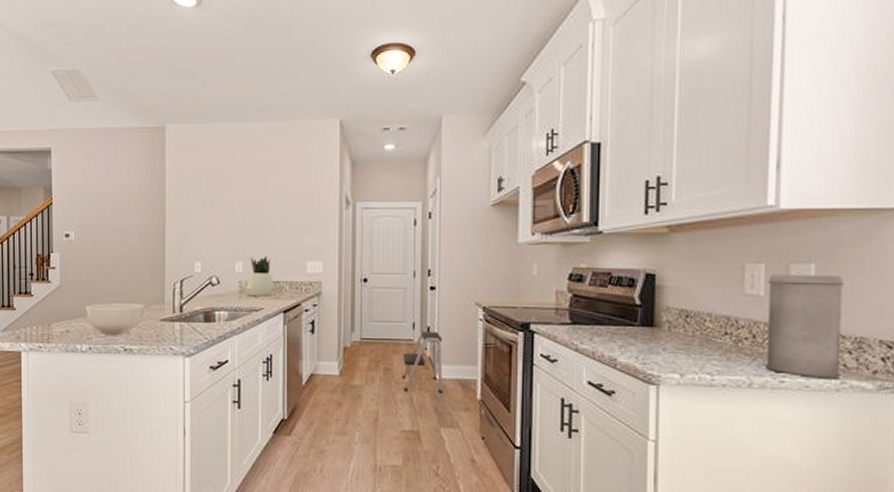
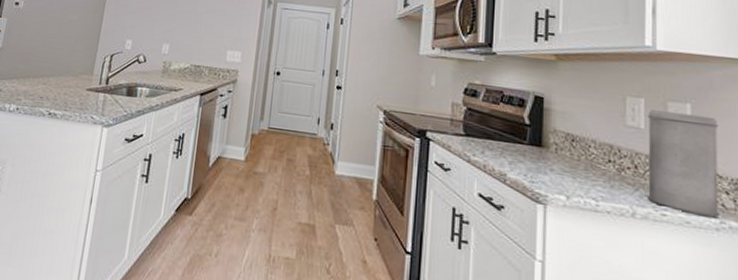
bowl: present [86,303,145,335] -> none [20,68,75,99]
planter: present [247,256,274,297] -> none [169,40,196,79]
step stool: present [401,330,443,394] -> none [302,126,344,190]

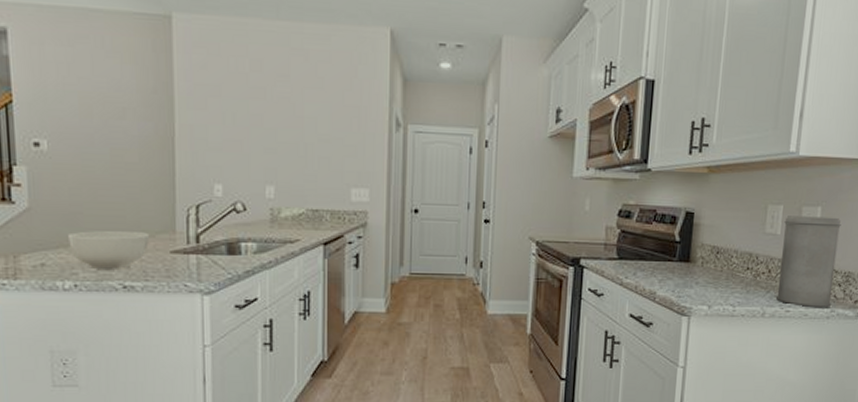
bowl: none [20,68,75,99] -> present [68,231,150,269]

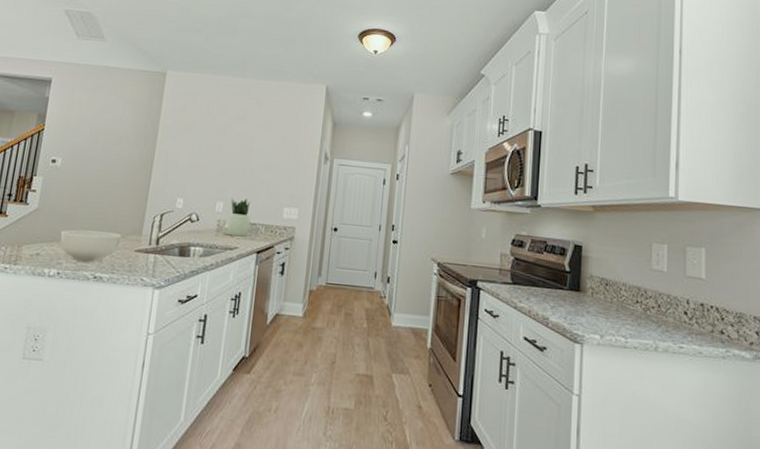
planter: none [279,179,313,227] -> present [223,197,251,237]
canister: present [775,216,841,308] -> none [667,254,727,348]

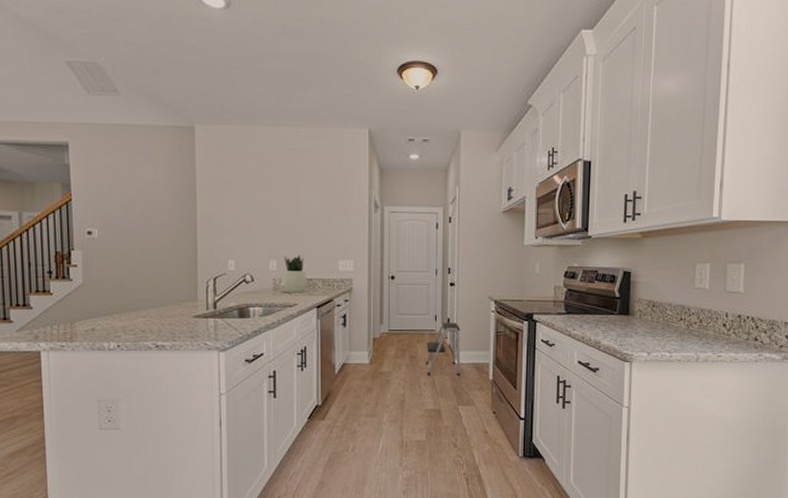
bowl: present [60,229,122,262] -> none [113,301,177,332]
step stool: none [360,280,400,341] -> present [425,322,461,376]

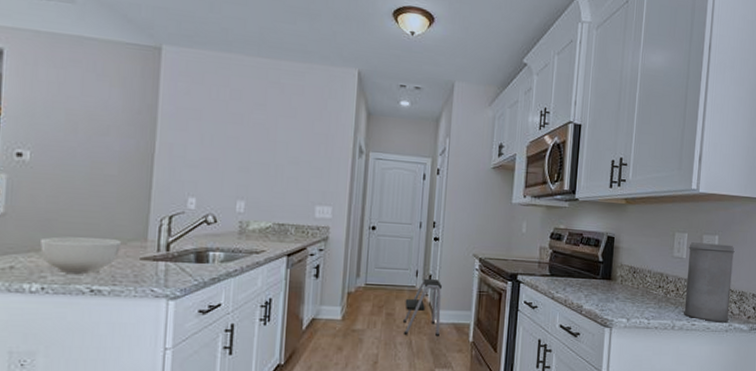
bowl: none [113,301,177,332] -> present [40,237,122,274]
planter: present [281,255,308,293] -> none [247,196,278,239]
canister: none [707,272,763,353] -> present [683,242,735,323]

